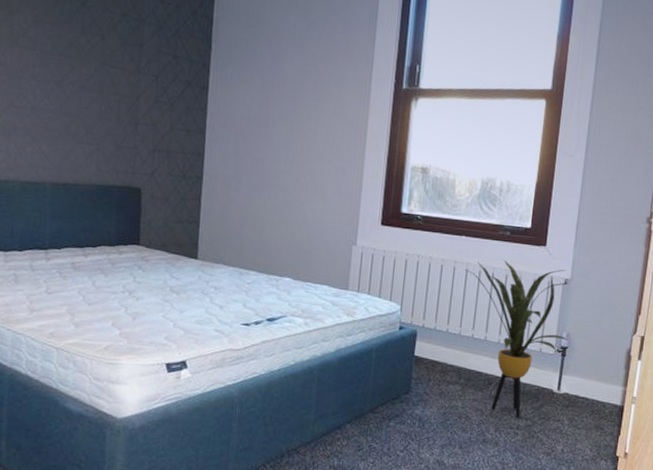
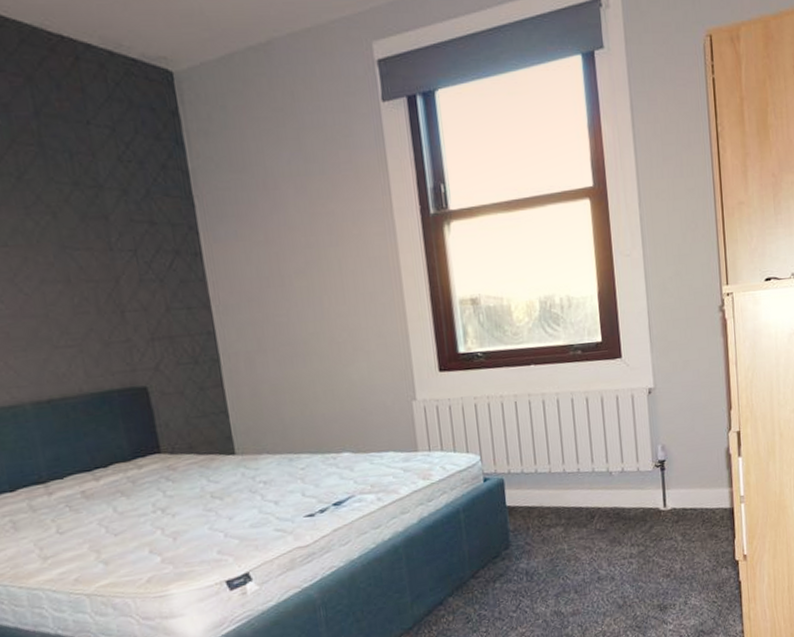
house plant: present [464,261,569,419] -> none [541,379,665,547]

